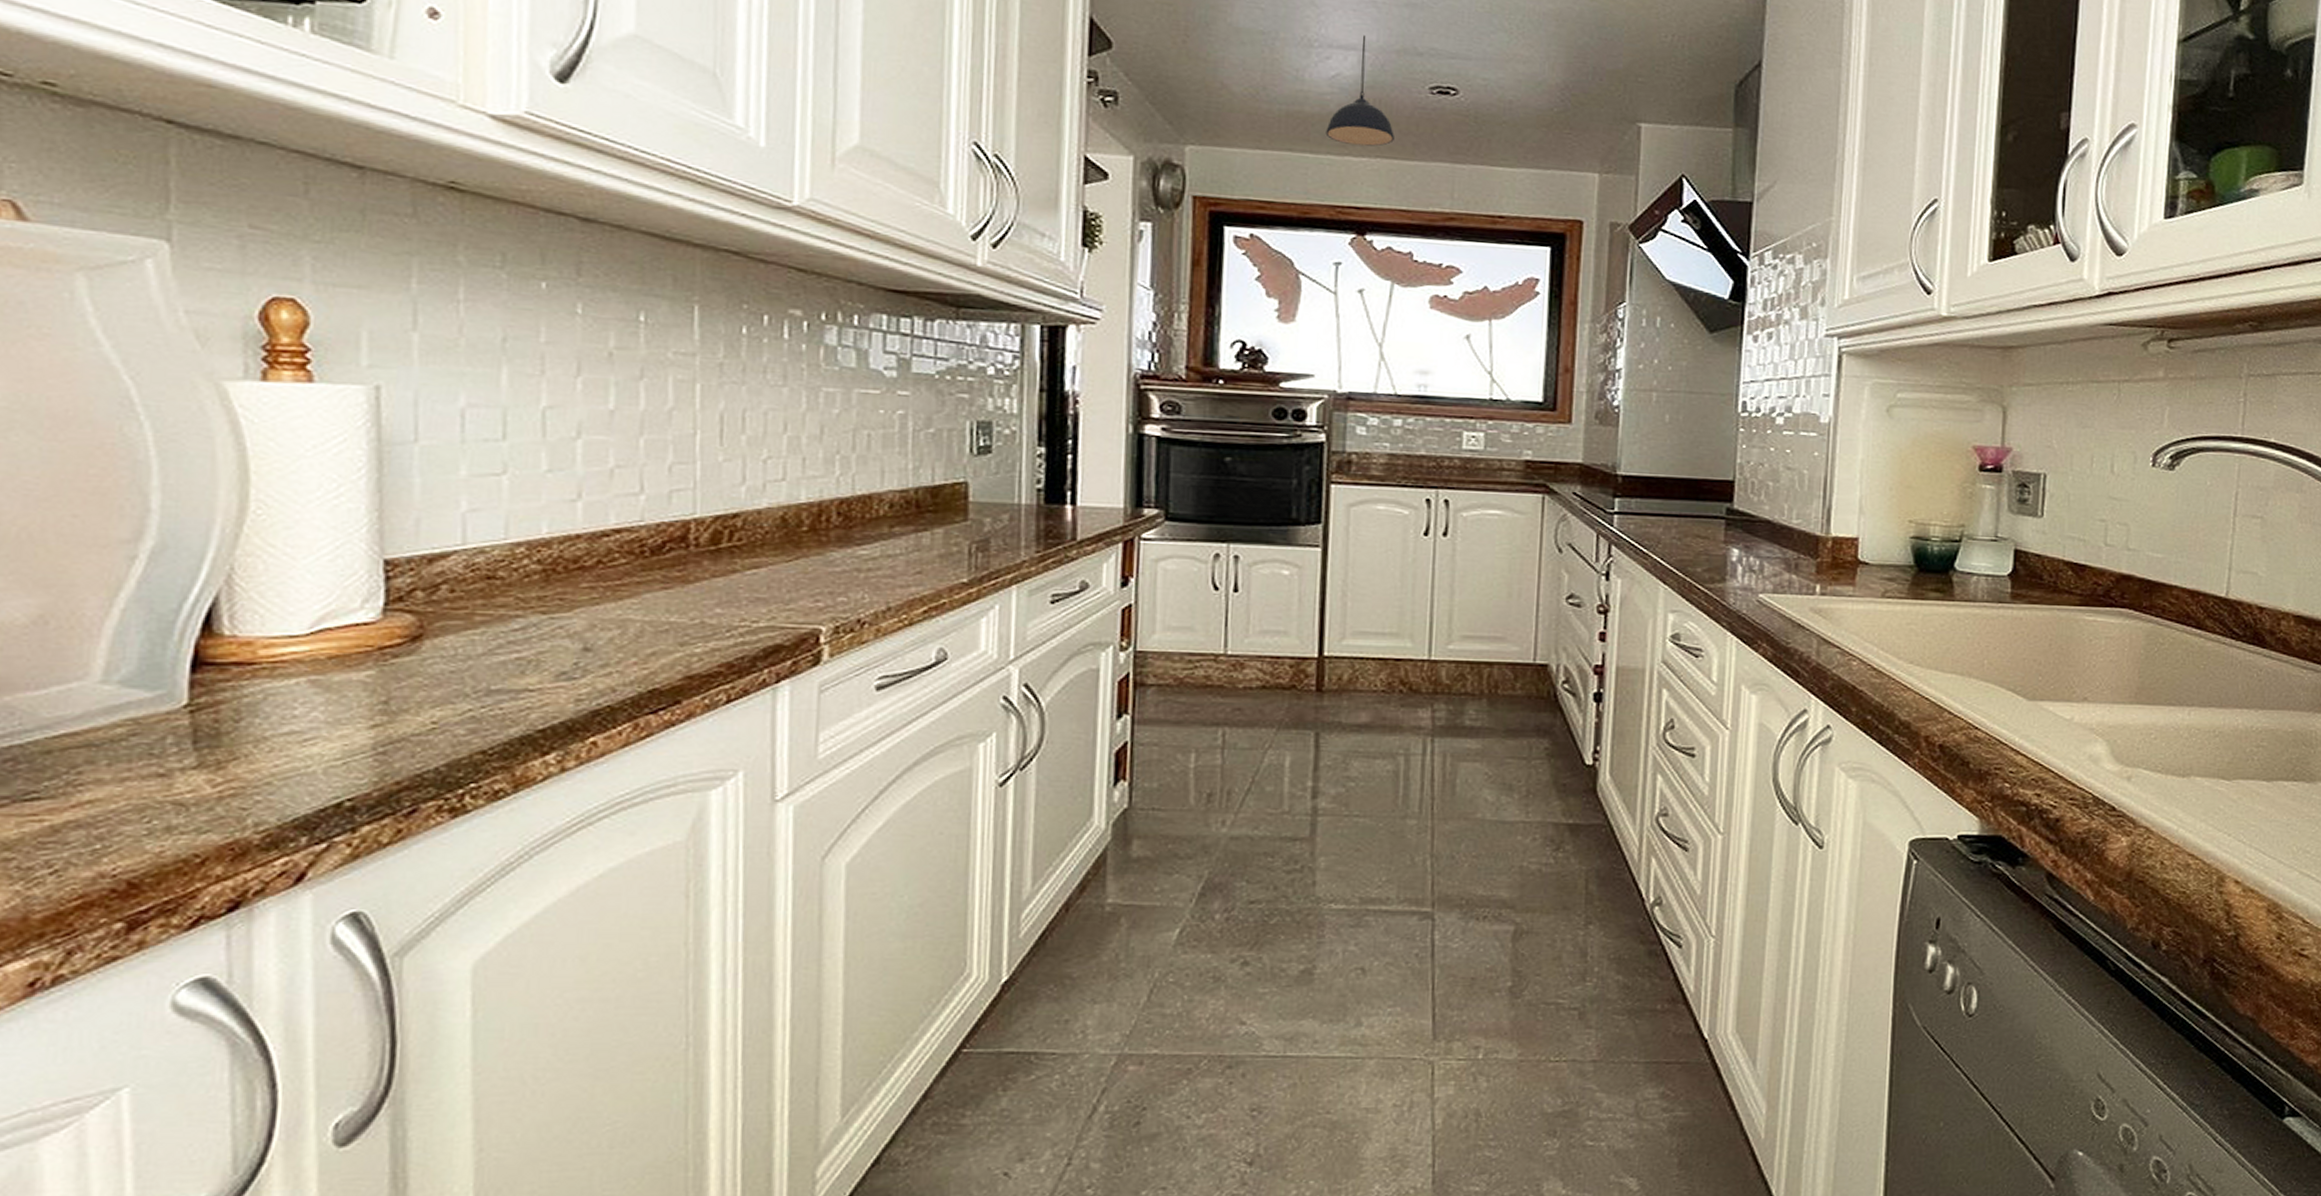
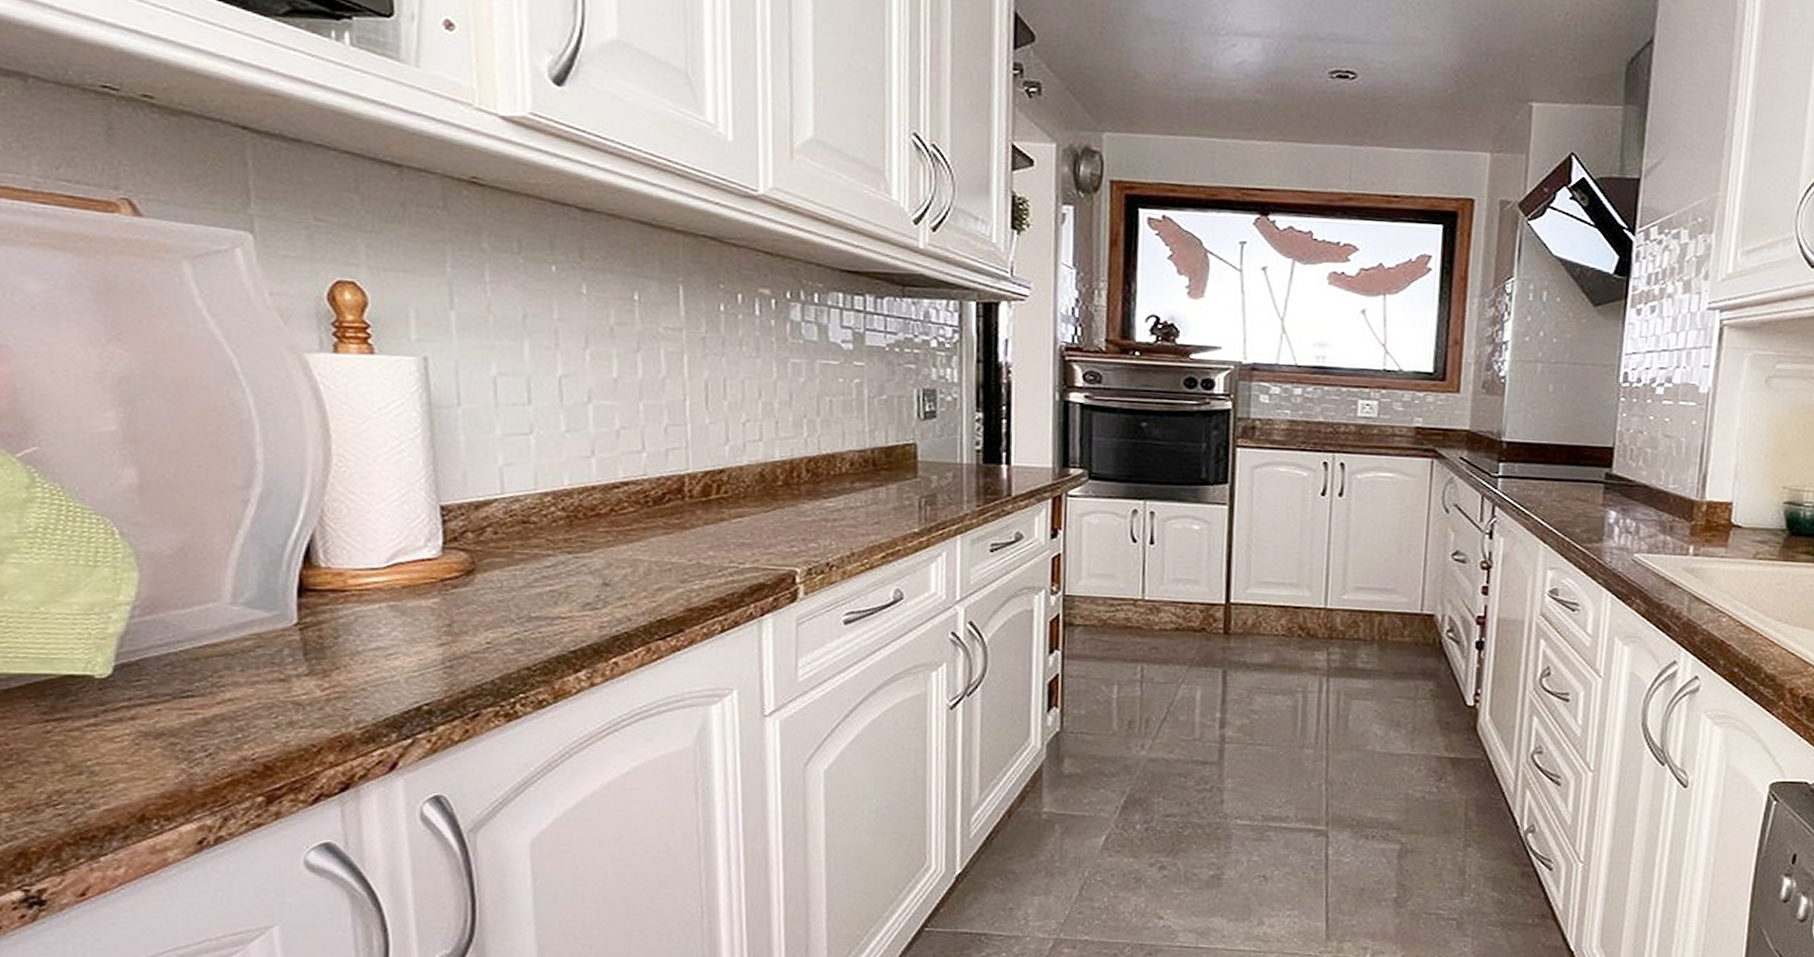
pendant light: present [1325,35,1394,147] -> none [1231,22,1296,131]

